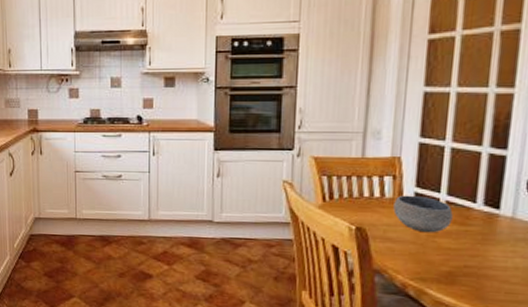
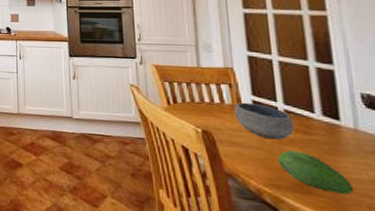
fruit: none [429,242,497,283] -> present [278,150,354,195]

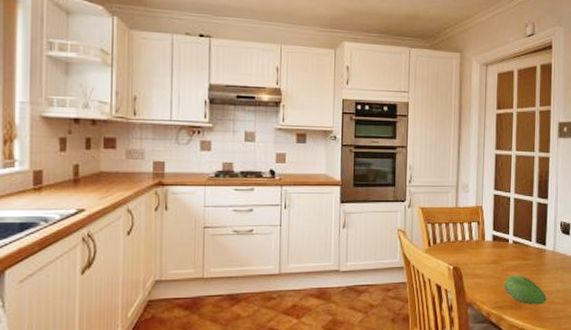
bowl: present [234,102,295,140] -> none [479,237,518,268]

